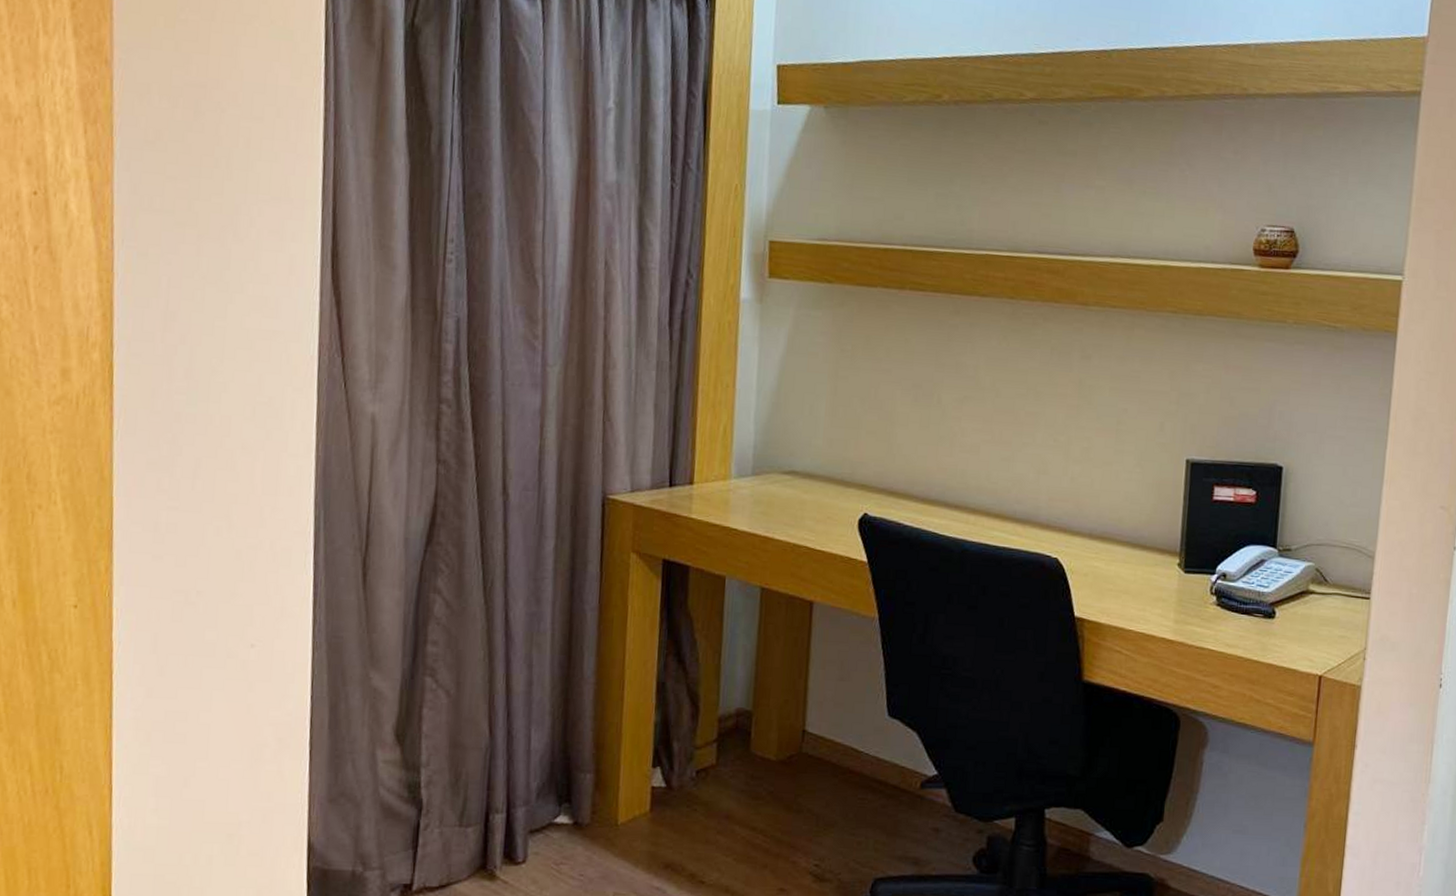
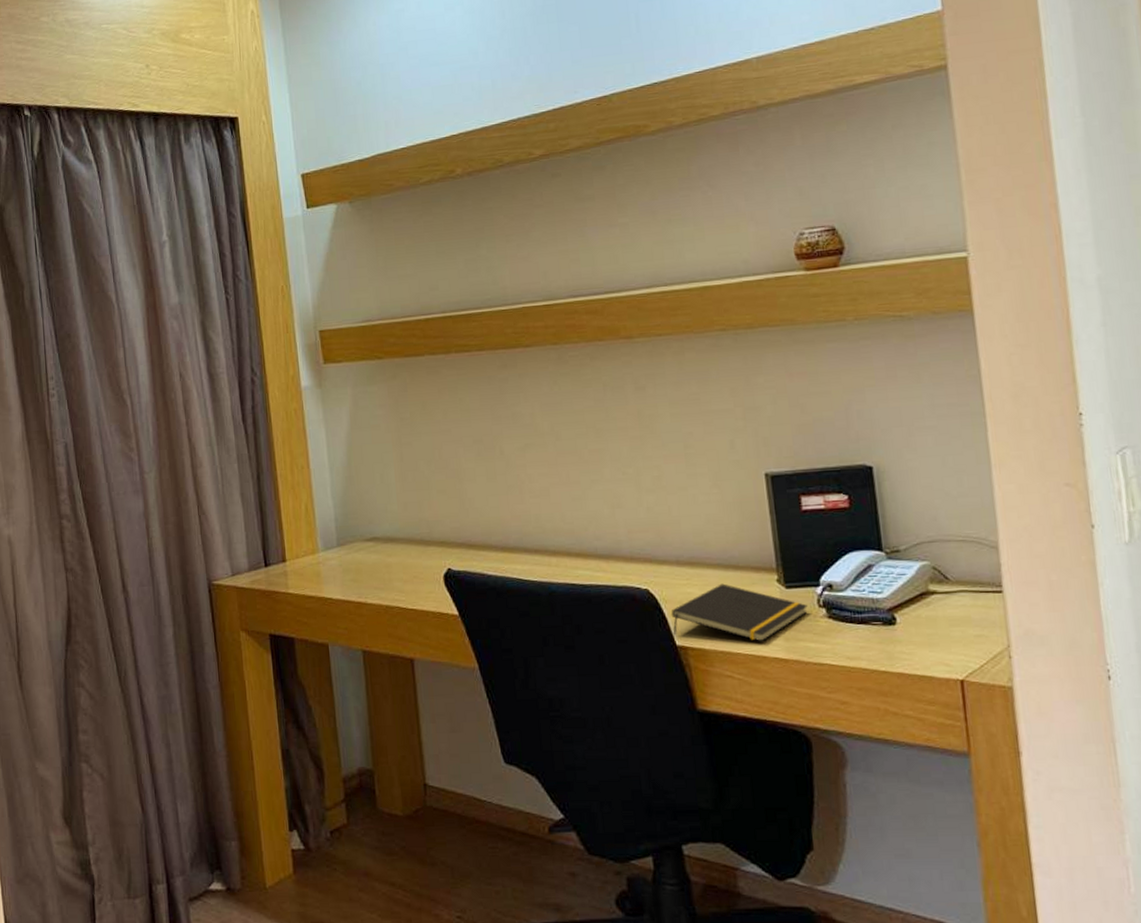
notepad: none [1073,561,1201,622] -> present [671,583,808,642]

